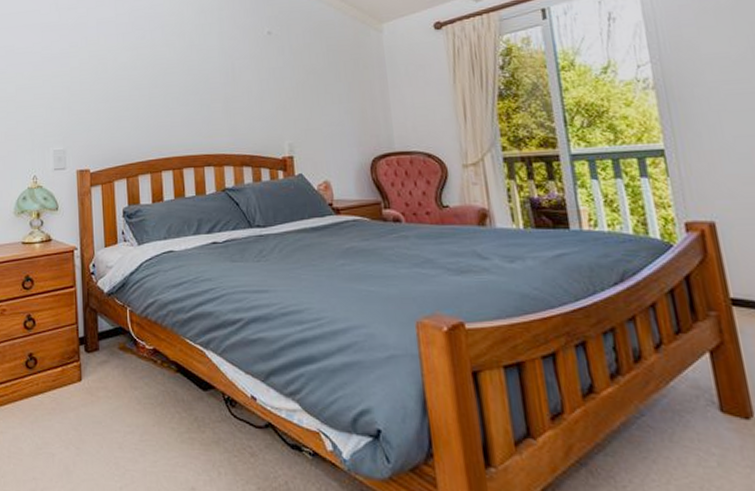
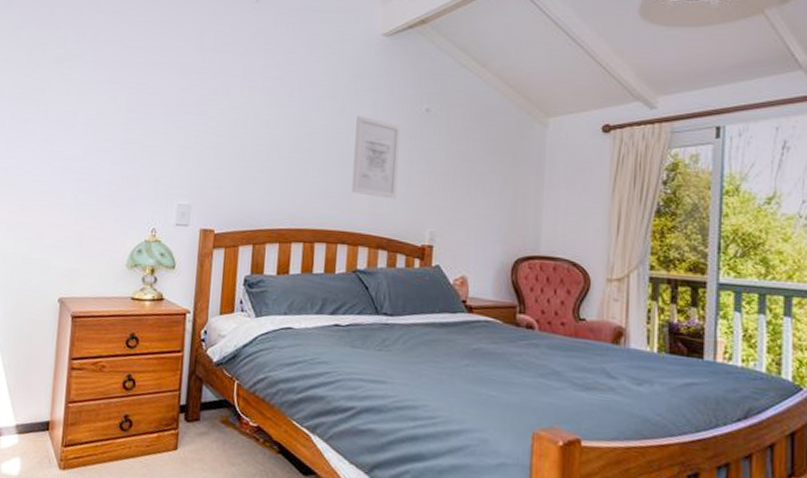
wall art: none [205,46,253,119] -> present [351,115,400,199]

